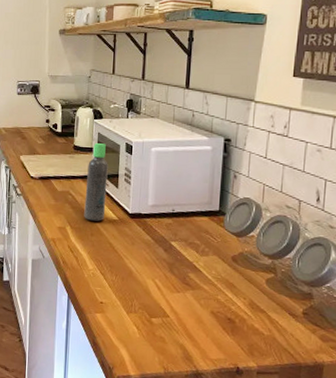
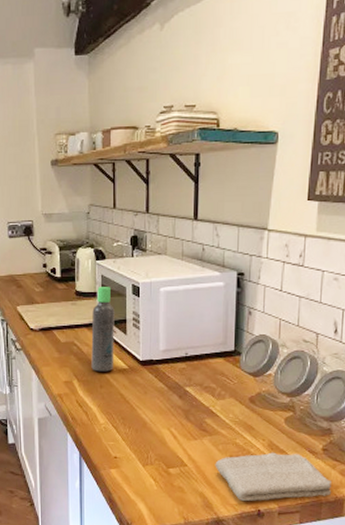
washcloth: none [196,311,312,360] -> present [215,452,332,501]

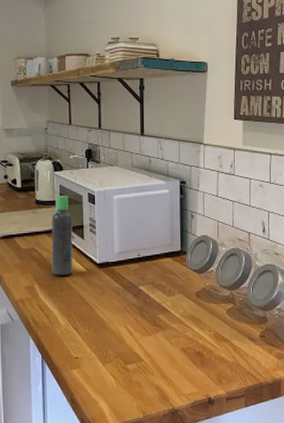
washcloth: present [215,452,332,501] -> none [168,342,271,390]

